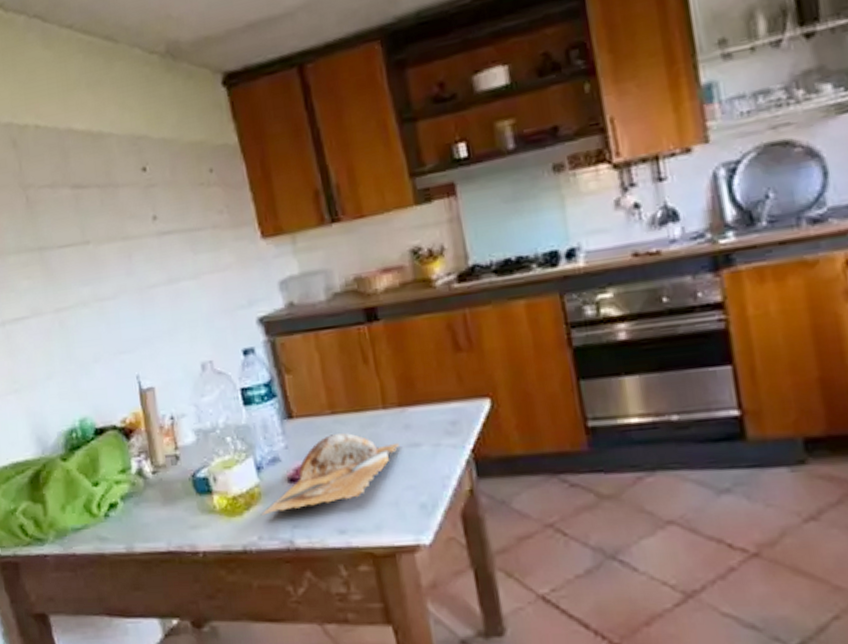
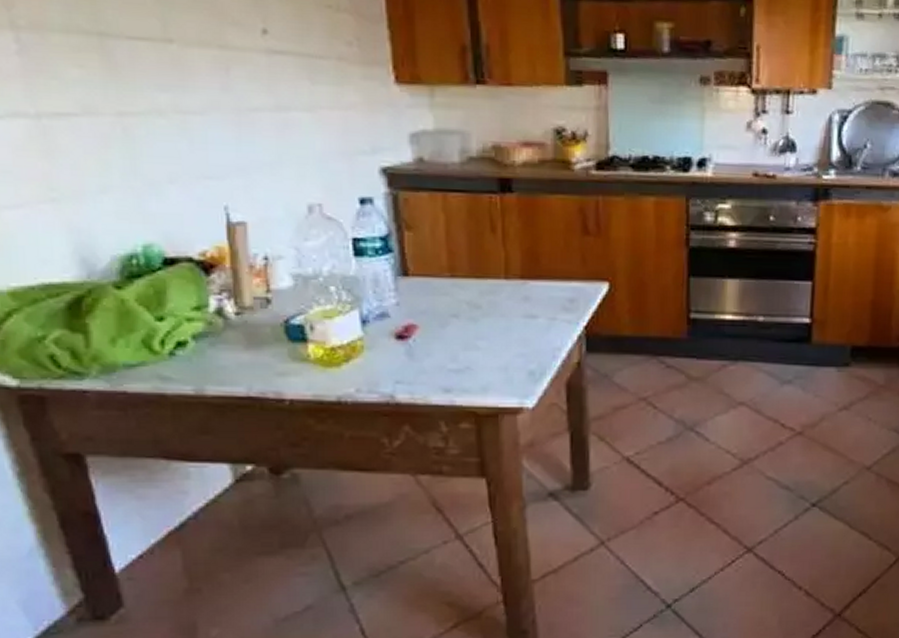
chopping board: present [260,433,399,516] -> none [361,297,516,369]

